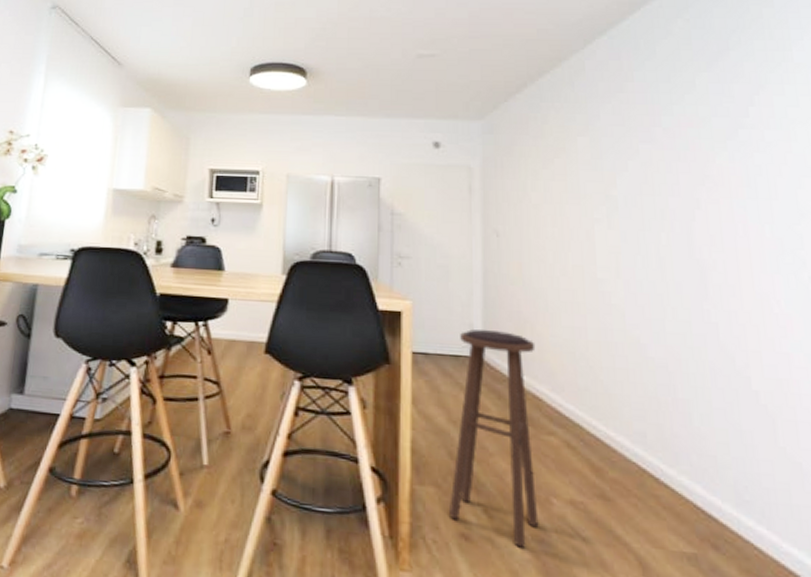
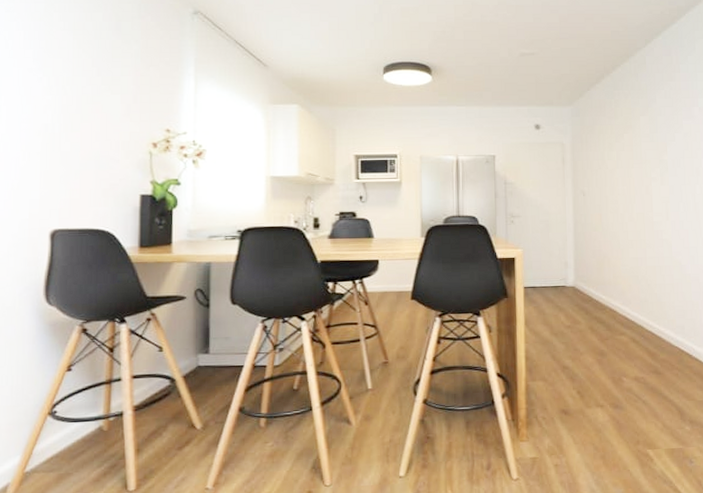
stool: present [448,329,539,548] -> none [553,265,614,414]

